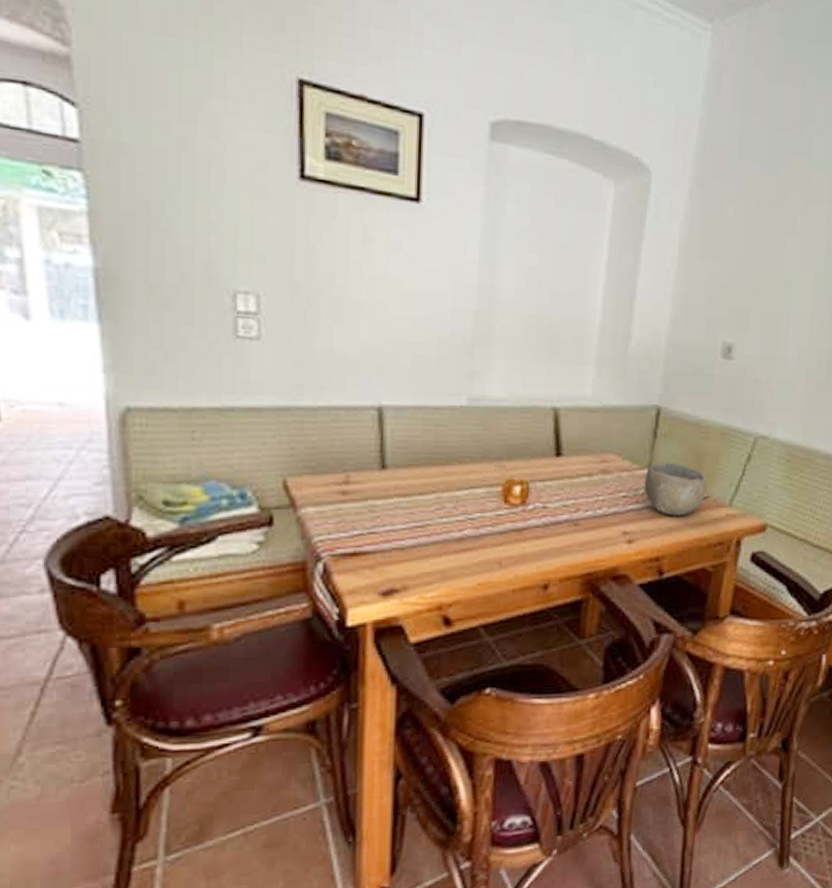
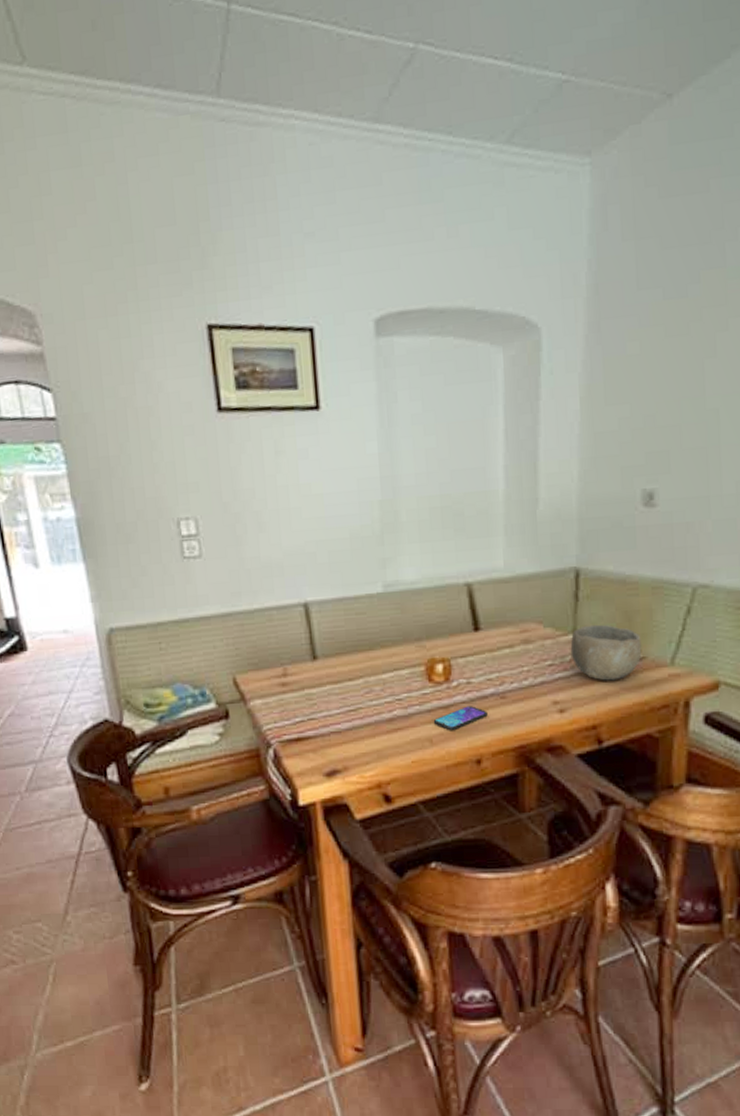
smartphone: none [504,531,560,555] -> present [433,706,488,731]

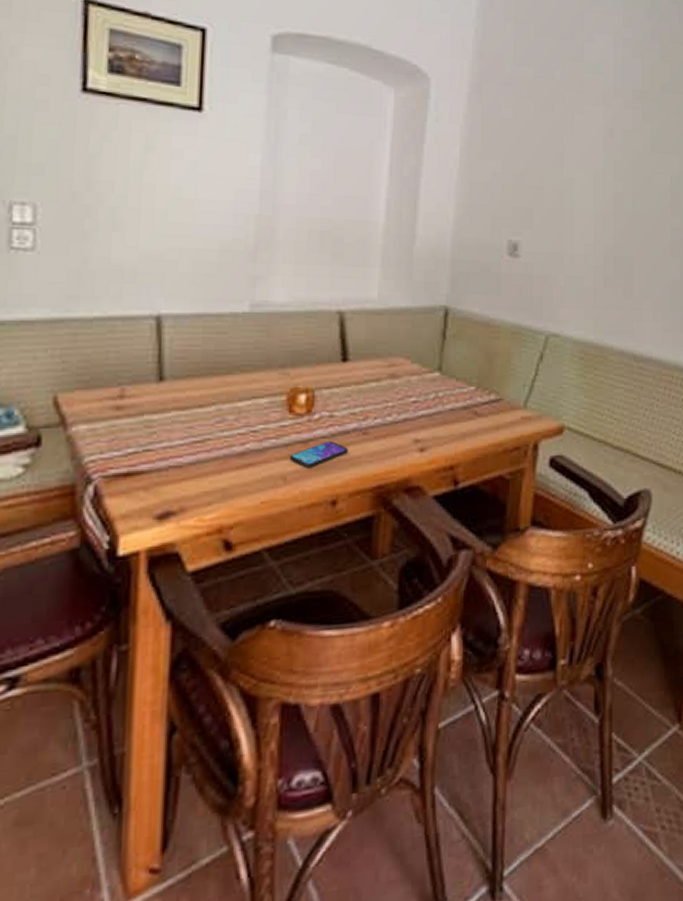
bowl: present [570,624,642,681] -> none [434,364,500,421]

